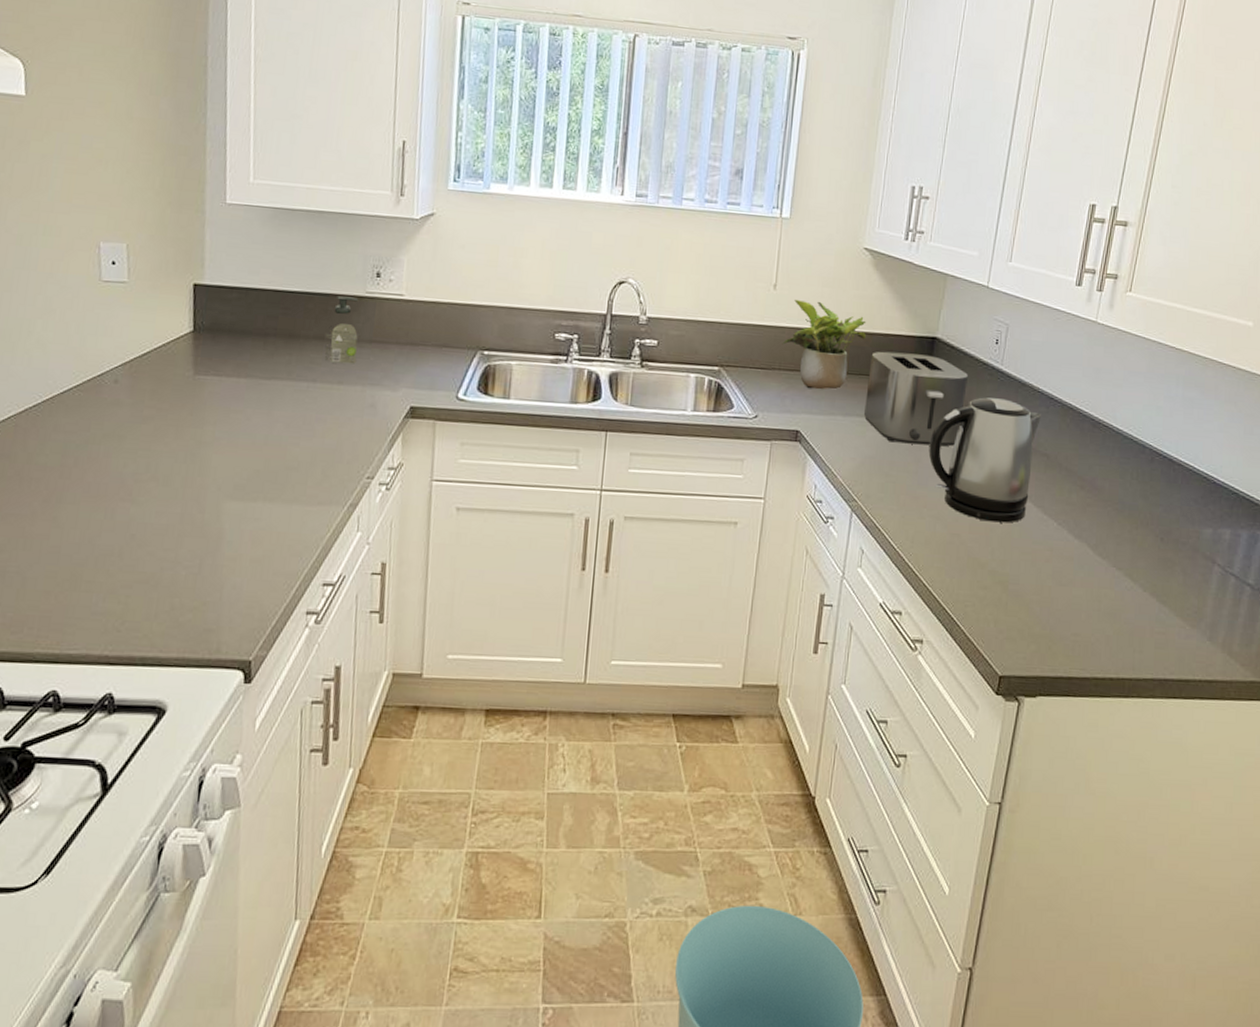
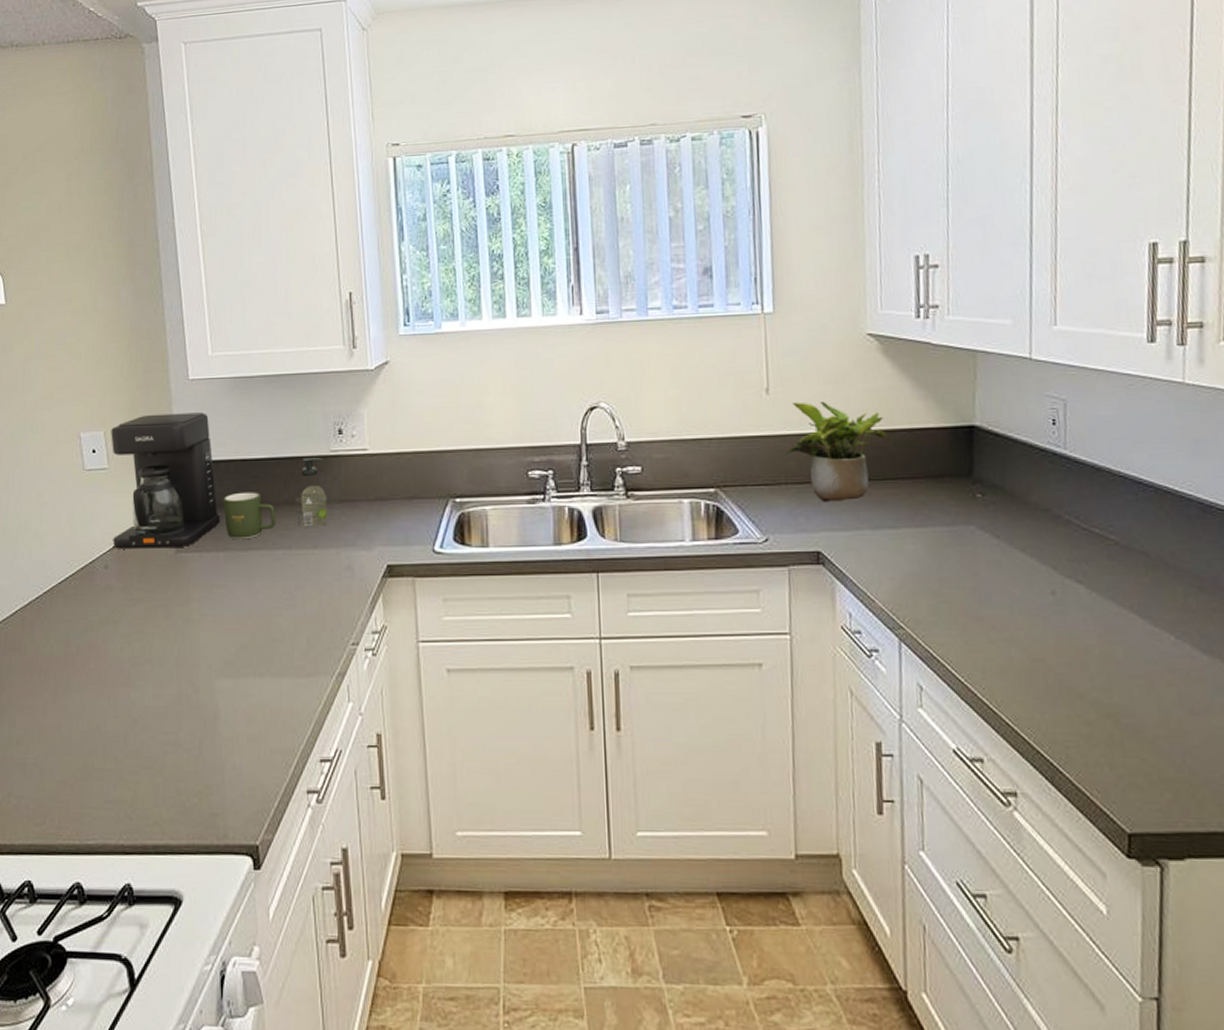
coffee maker: none [125,233,245,370] -> present [111,412,220,549]
mug: none [249,321,304,369] -> present [223,492,276,540]
toaster: present [863,351,969,447] -> none [895,448,1024,555]
kettle: present [928,397,1041,523] -> none [985,490,1130,641]

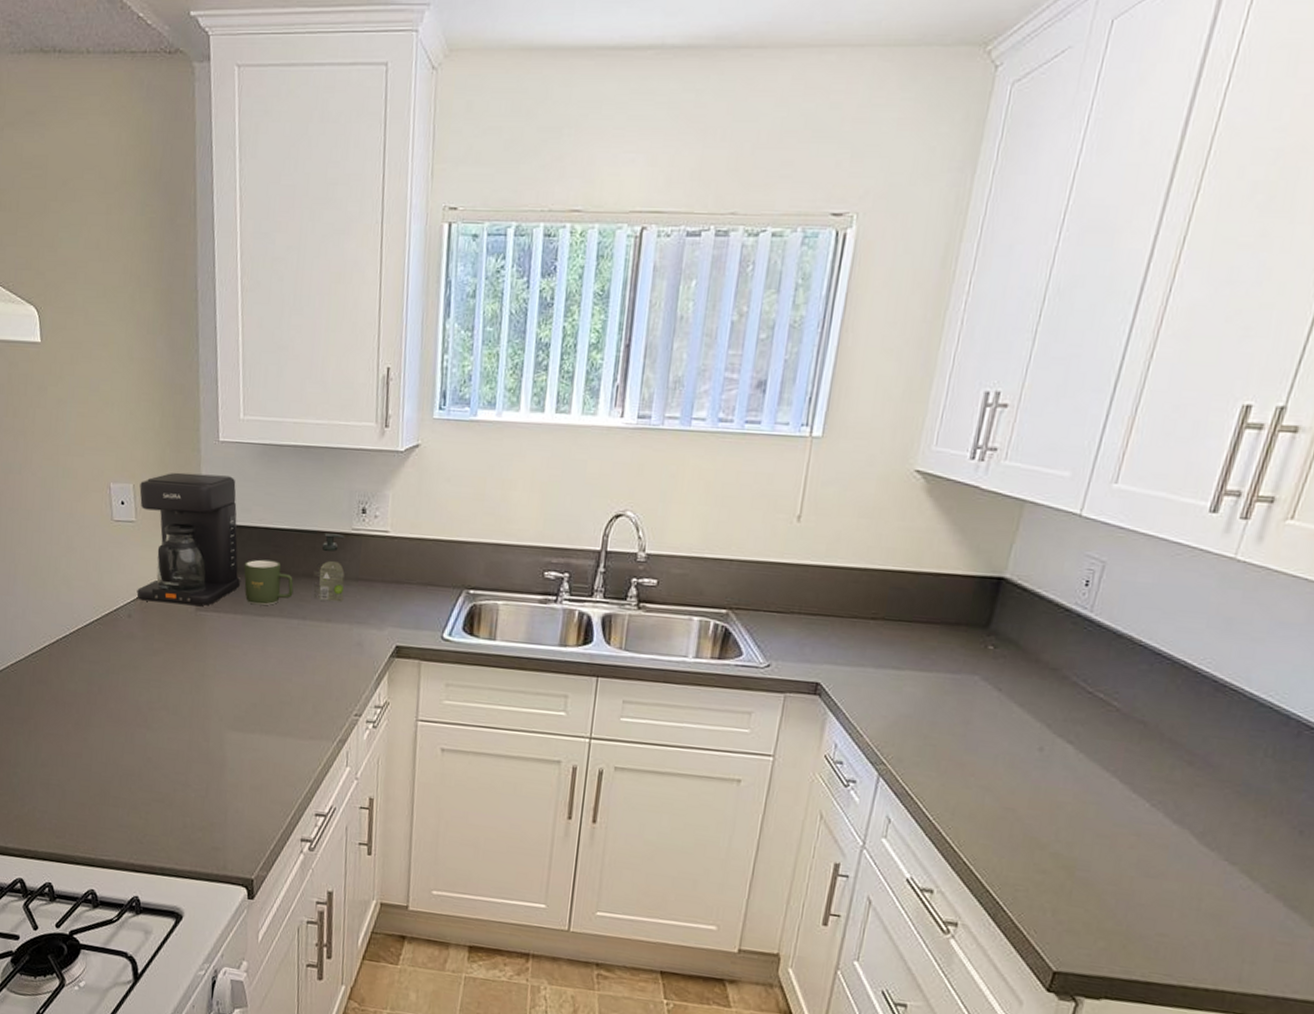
potted plant: present [786,402,885,502] -> none [806,533,912,637]

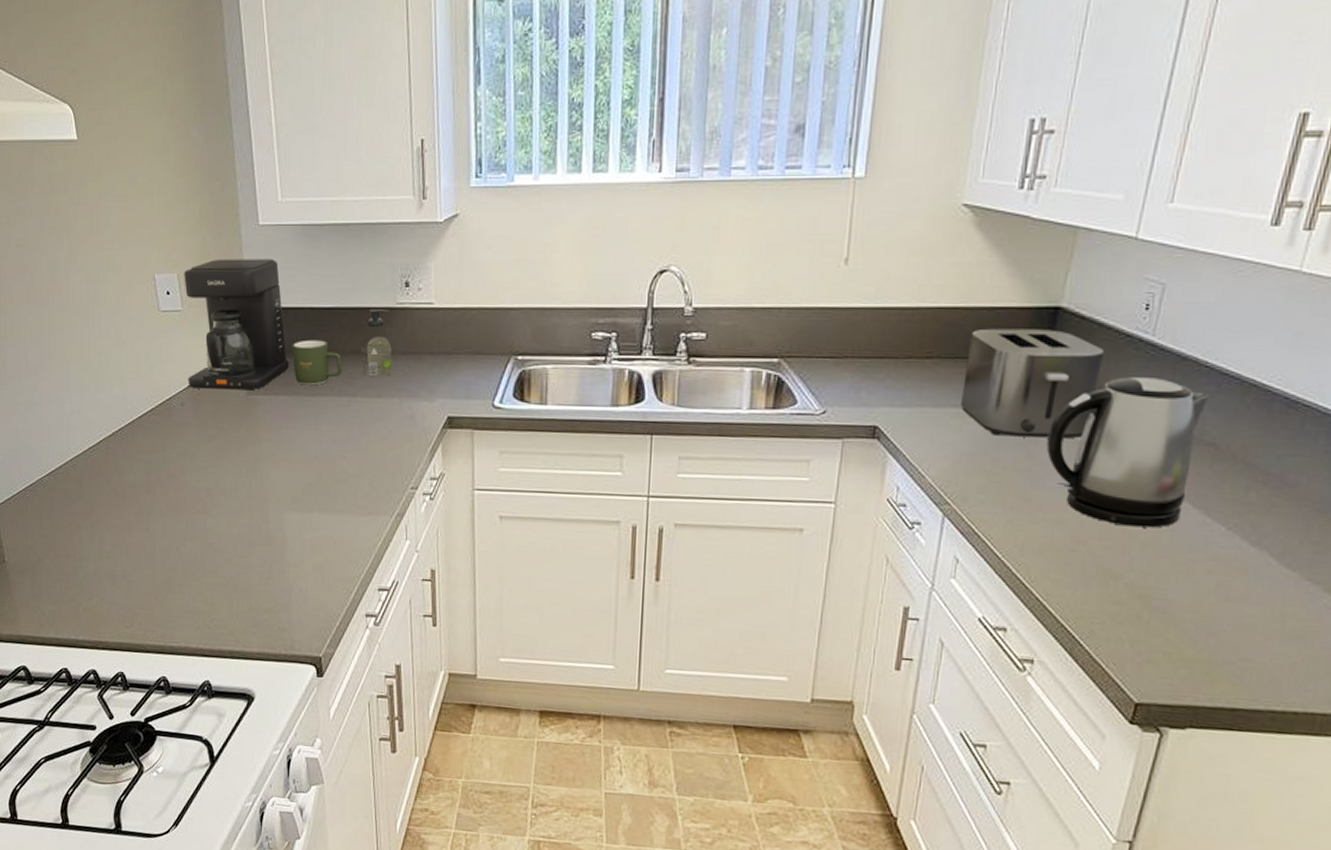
toaster: none [900,593,1044,707] -> present [959,328,1105,439]
kettle: none [982,650,1141,800] -> present [1046,377,1209,528]

